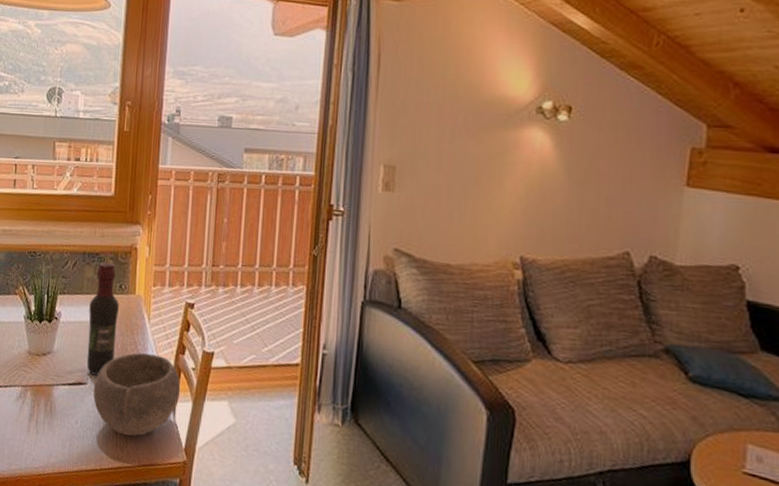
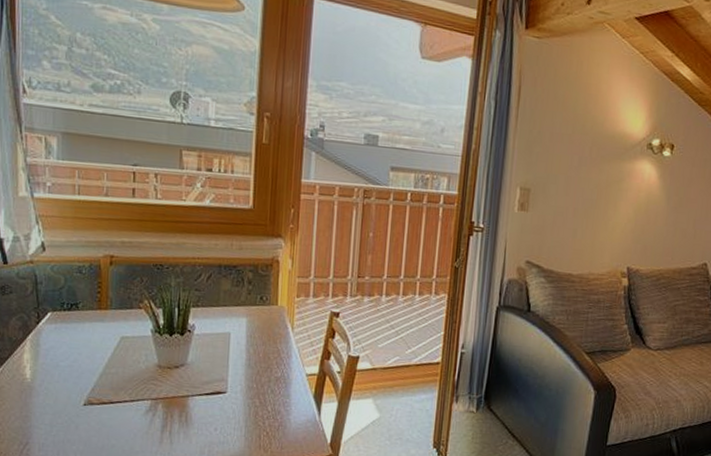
wine bottle: present [86,262,119,376] -> none [225,274,260,384]
bowl: present [93,352,181,436] -> none [233,360,326,438]

